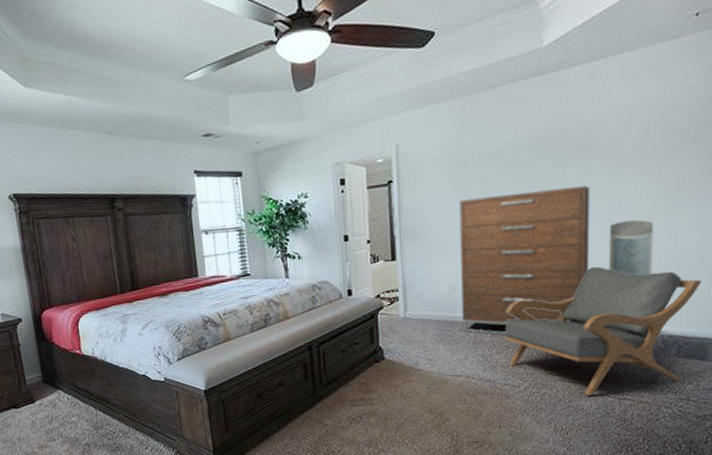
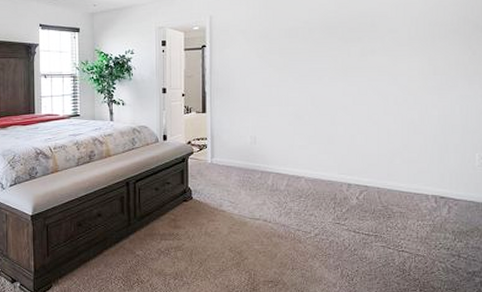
dresser: present [459,185,590,336] -> none [261,62,372,186]
armchair: present [505,266,702,395] -> none [298,131,468,246]
air purifier: present [608,219,661,337] -> none [387,94,433,197]

